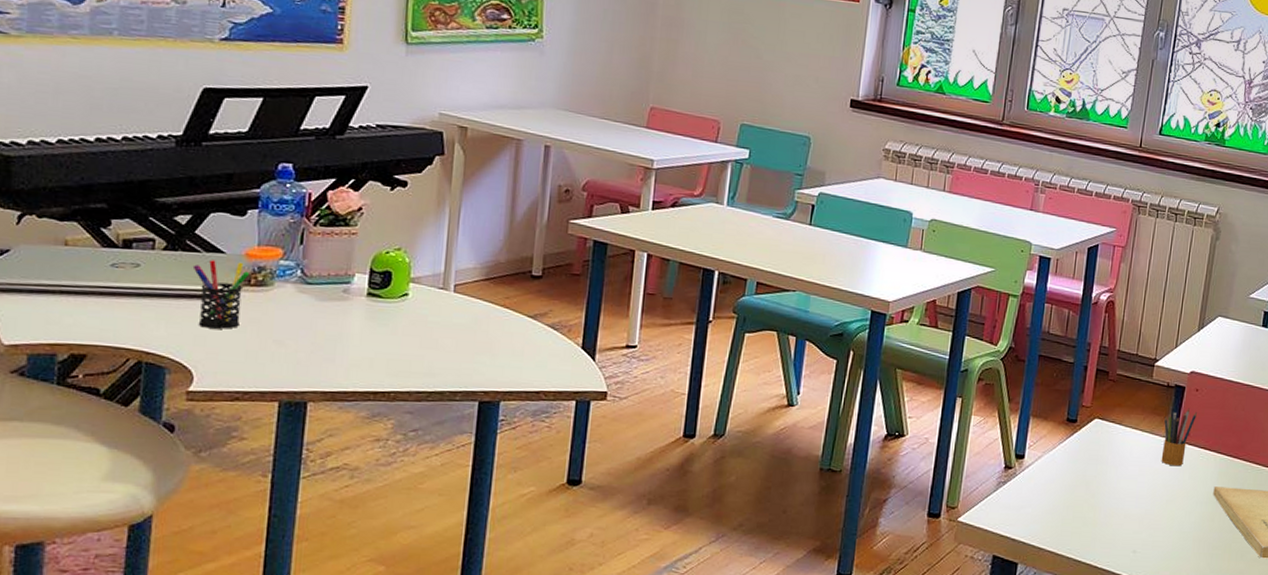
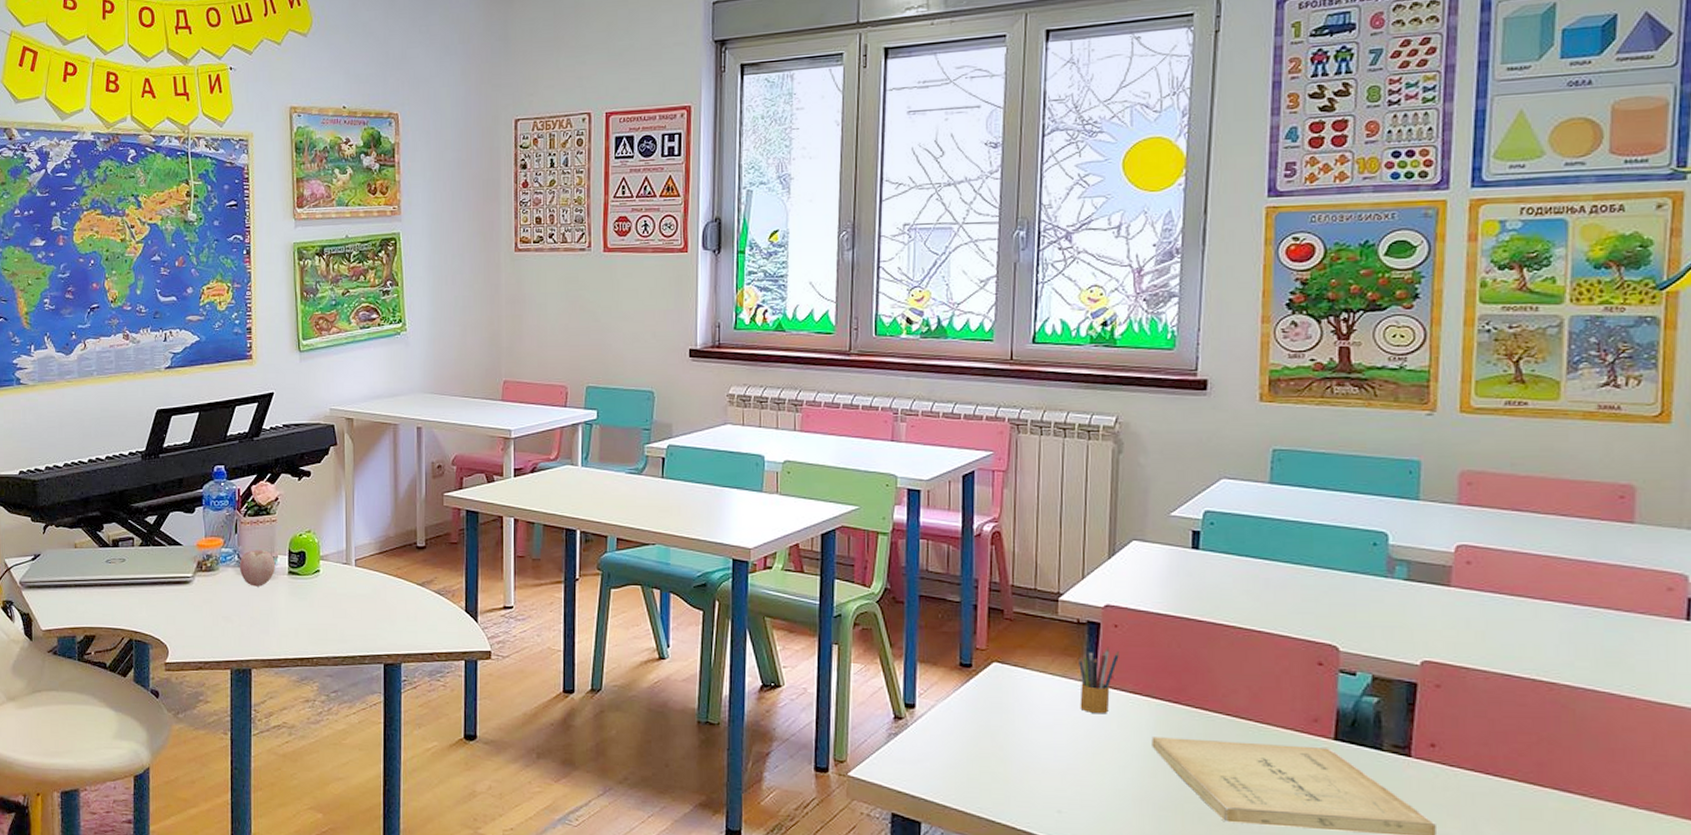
pen holder: present [192,260,250,329] -> none [161,552,201,609]
apple: none [301,265,352,308] -> present [239,550,276,587]

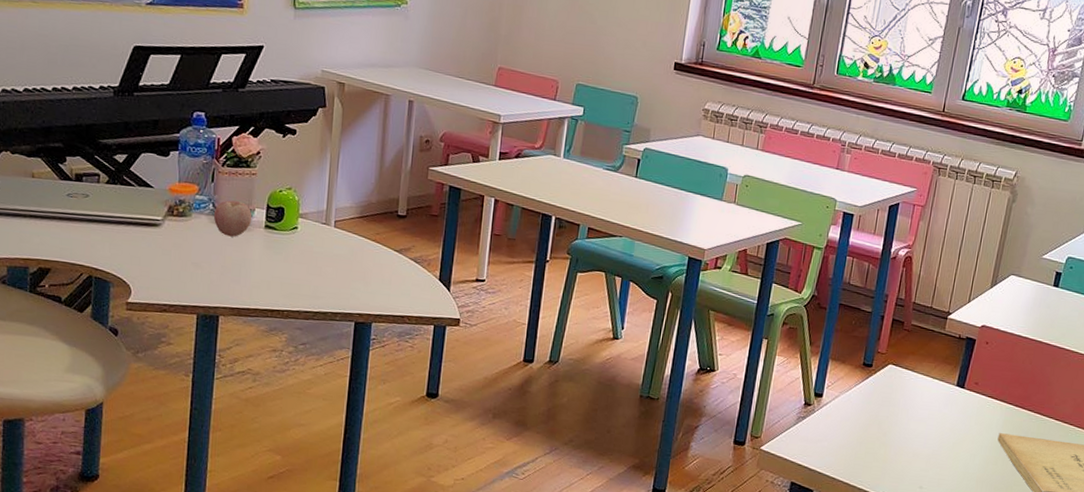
pencil box: present [1079,647,1119,714] -> none [949,359,986,413]

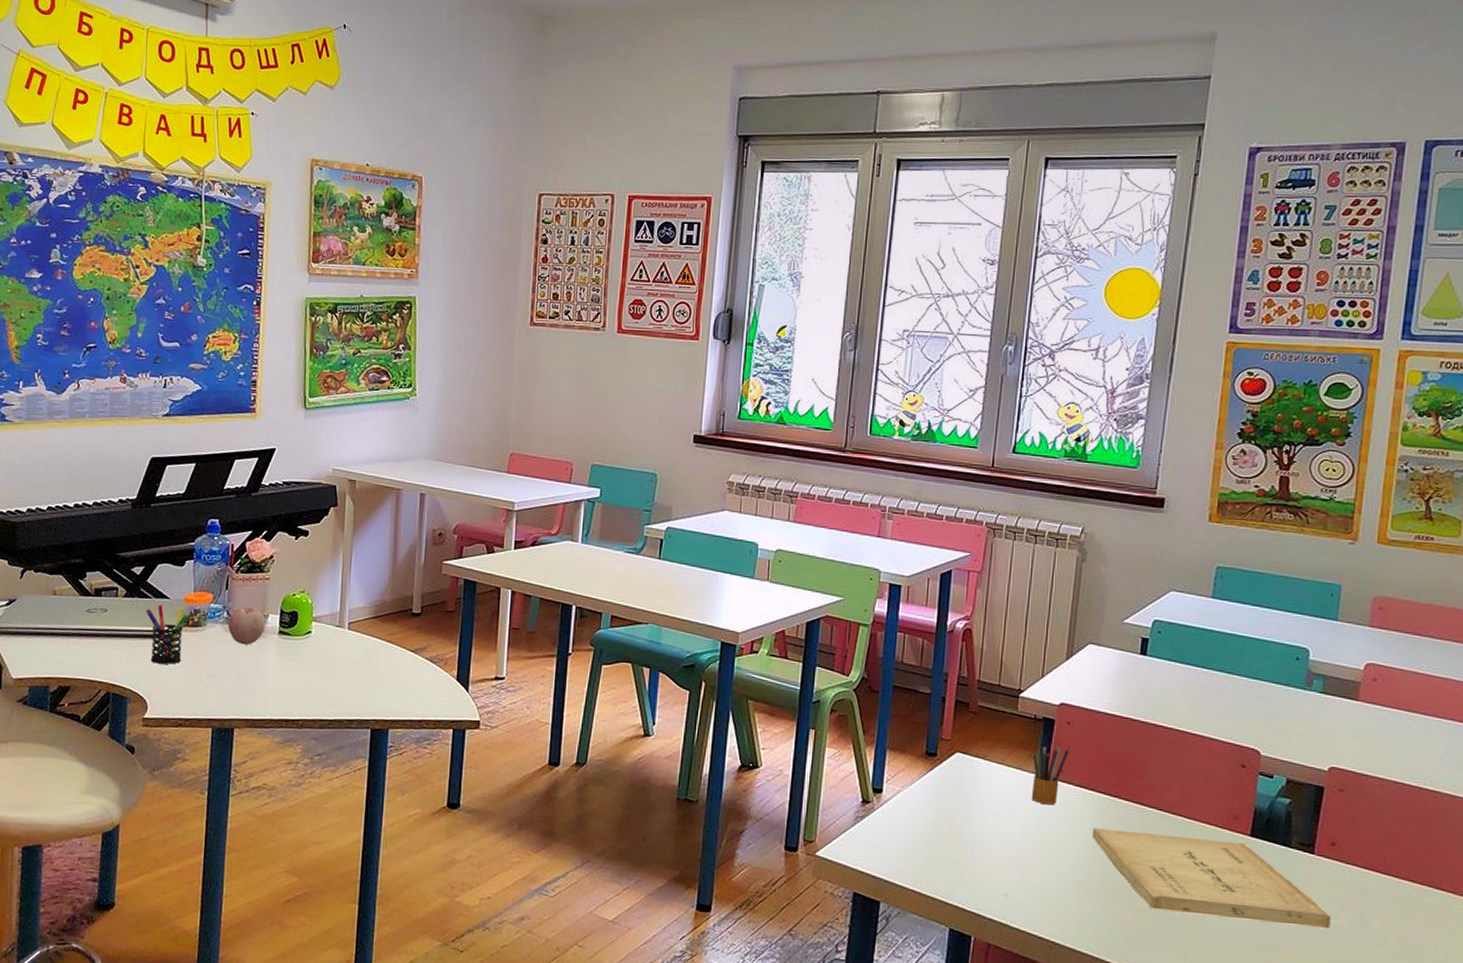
pen holder: none [129,193,173,252] -> present [145,604,188,664]
pencil box: none [949,359,986,413] -> present [1031,742,1069,805]

